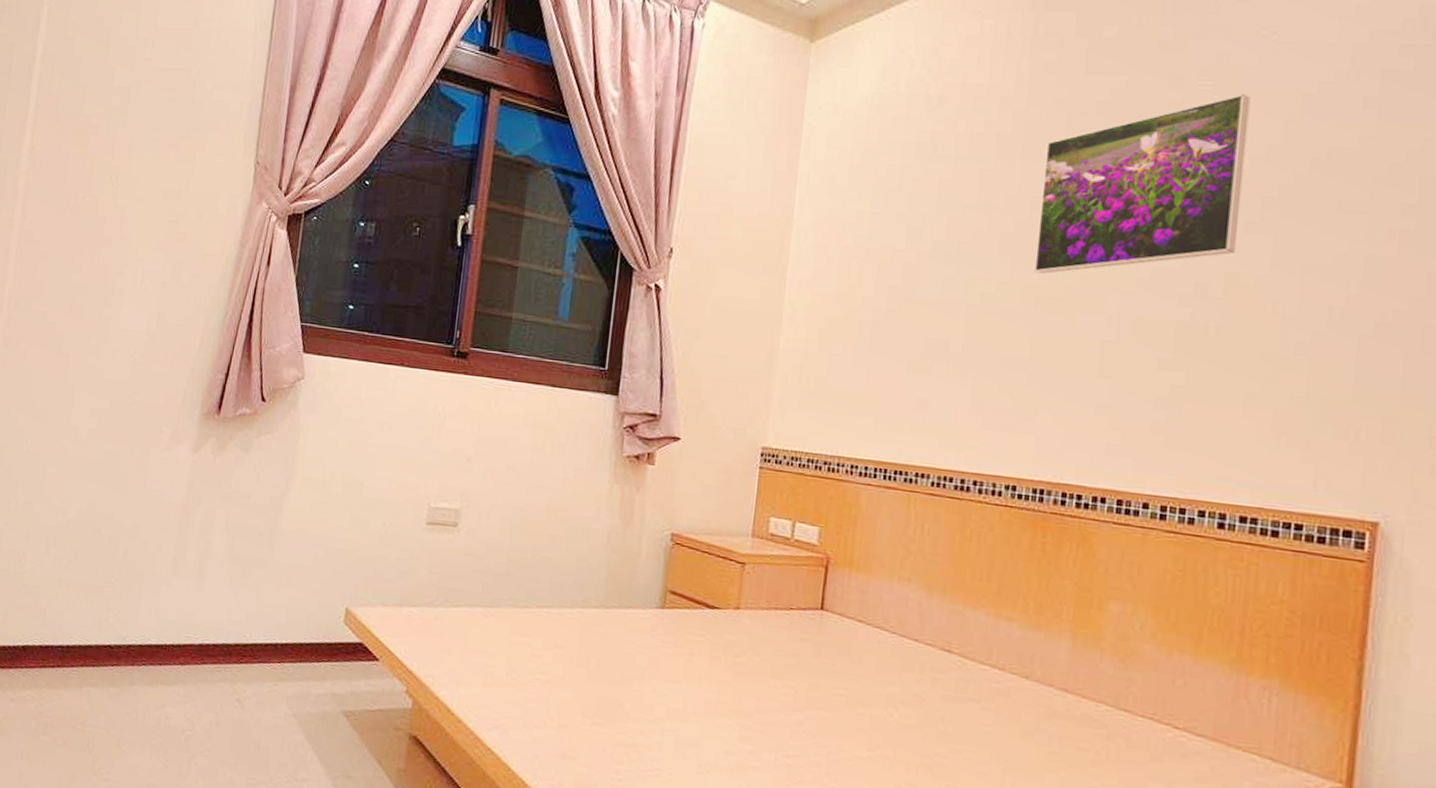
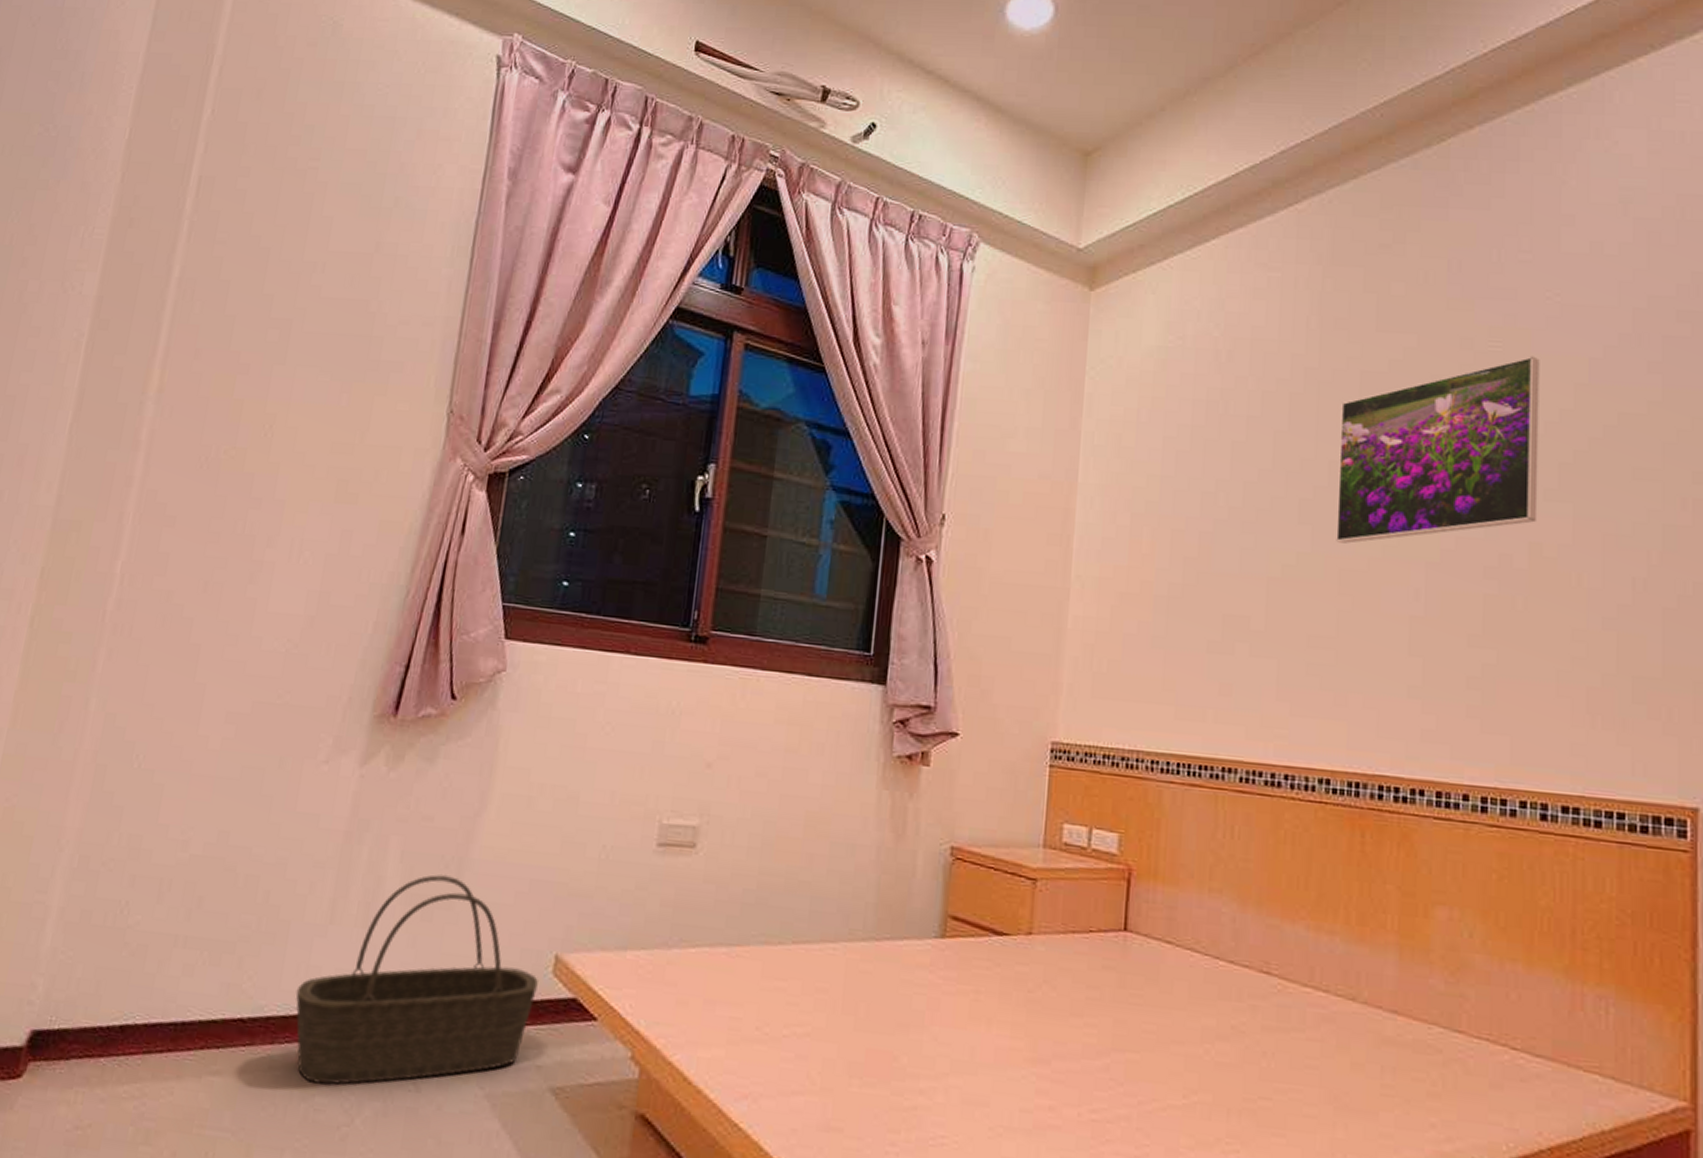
basket: none [149,540,333,700] -> present [296,874,538,1085]

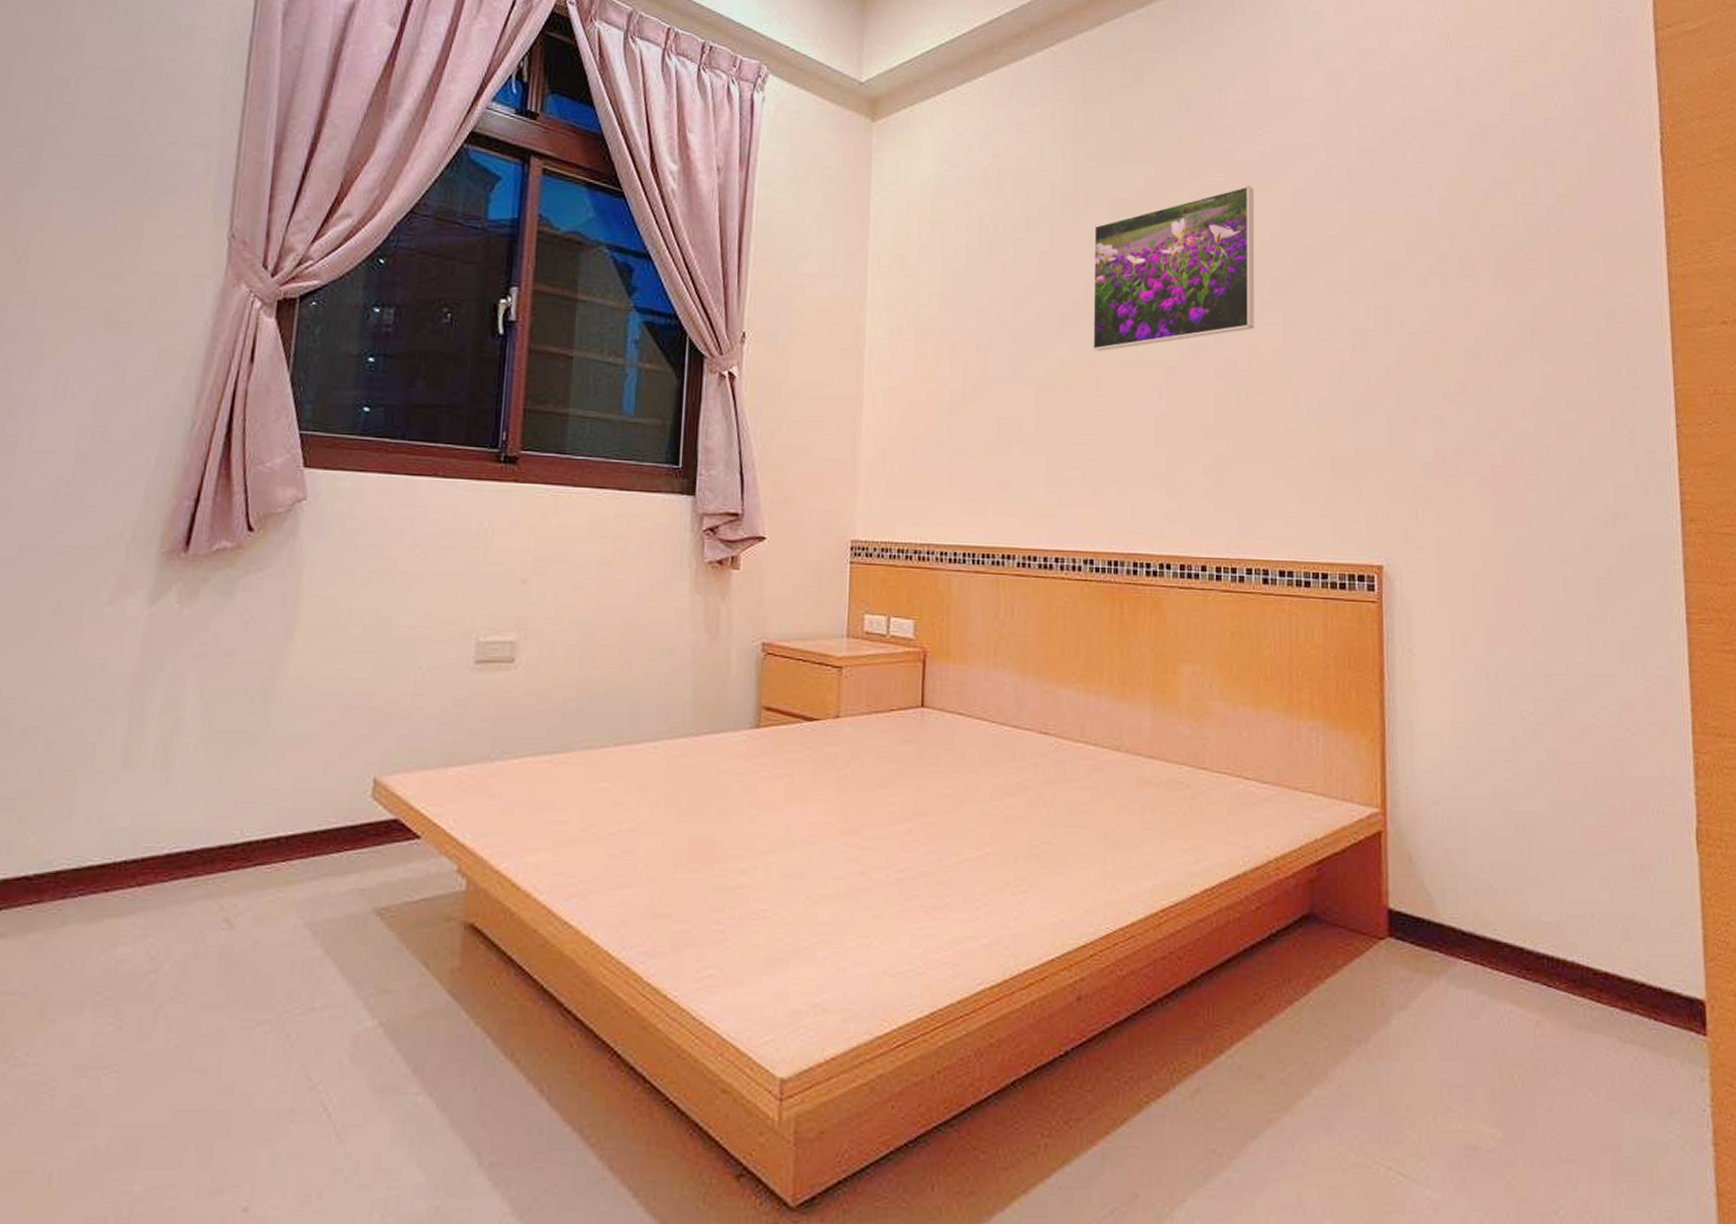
basket: present [296,874,538,1085] -> none [88,708,357,933]

